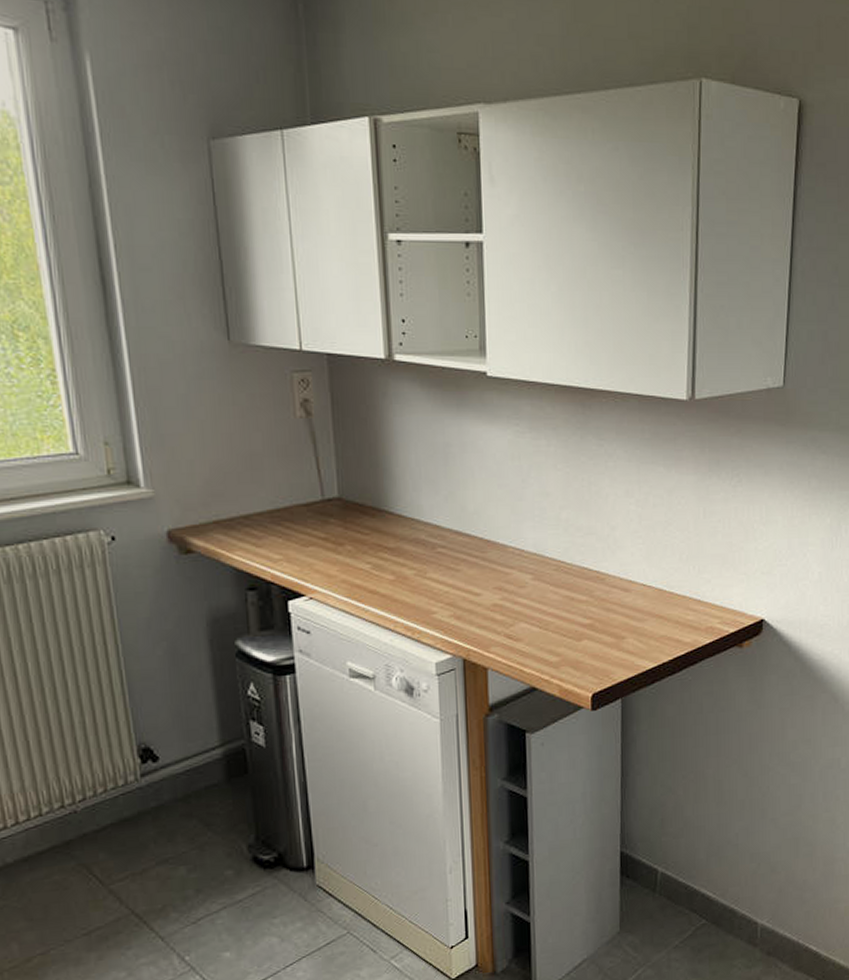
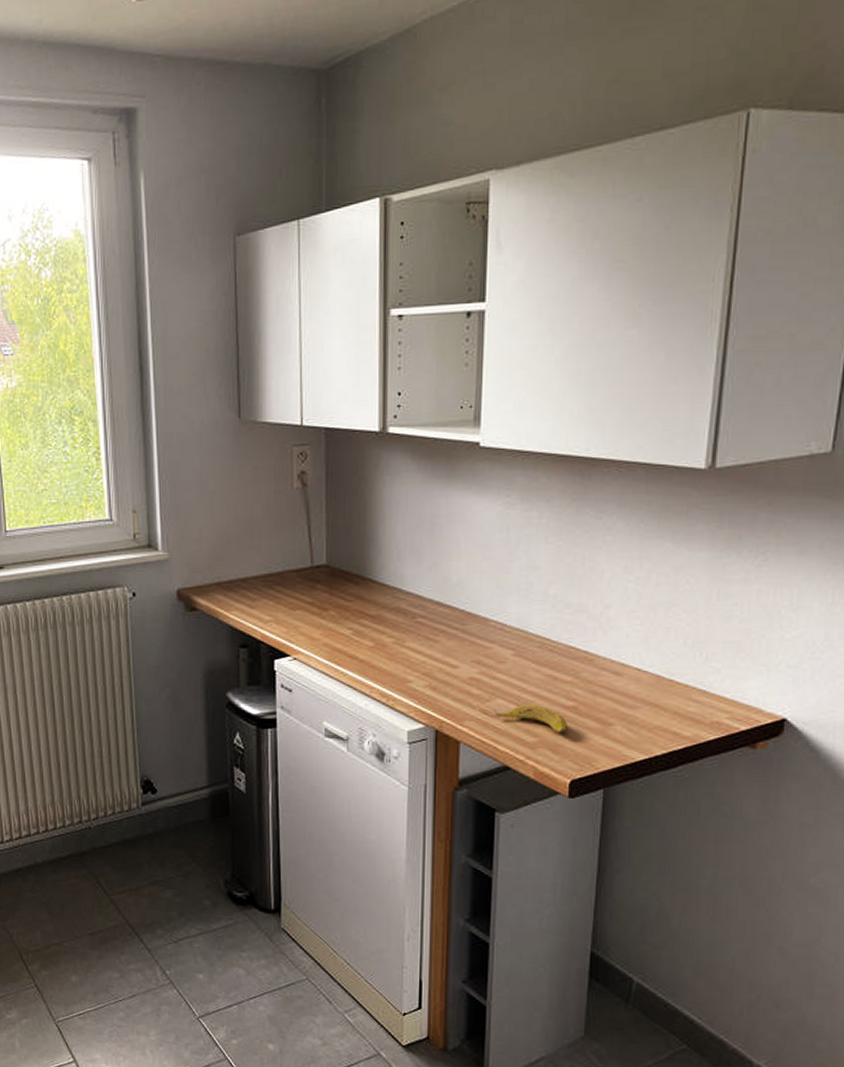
banana: none [517,626,586,651] -> present [493,705,567,734]

